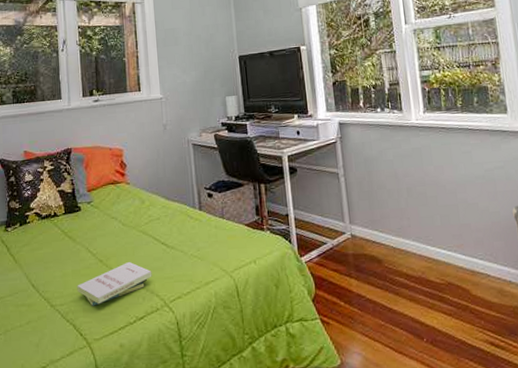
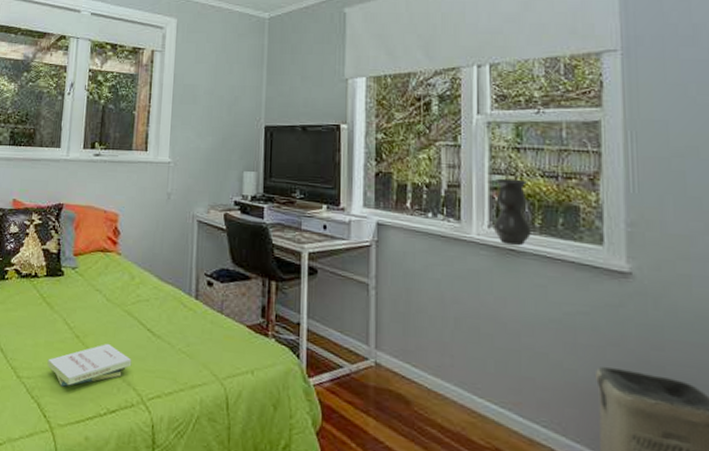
vase: none [425,71,456,125] -> present [493,178,531,246]

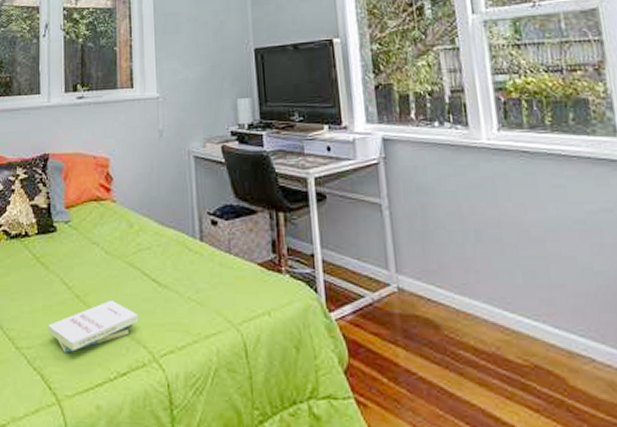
vase: present [493,178,531,246] -> none [499,76,543,147]

